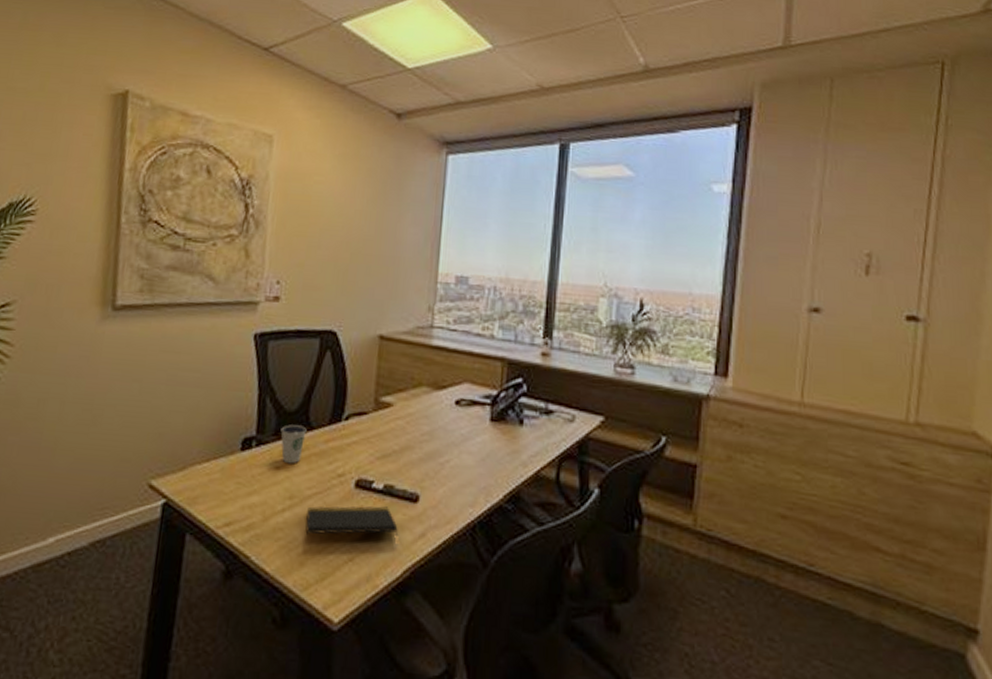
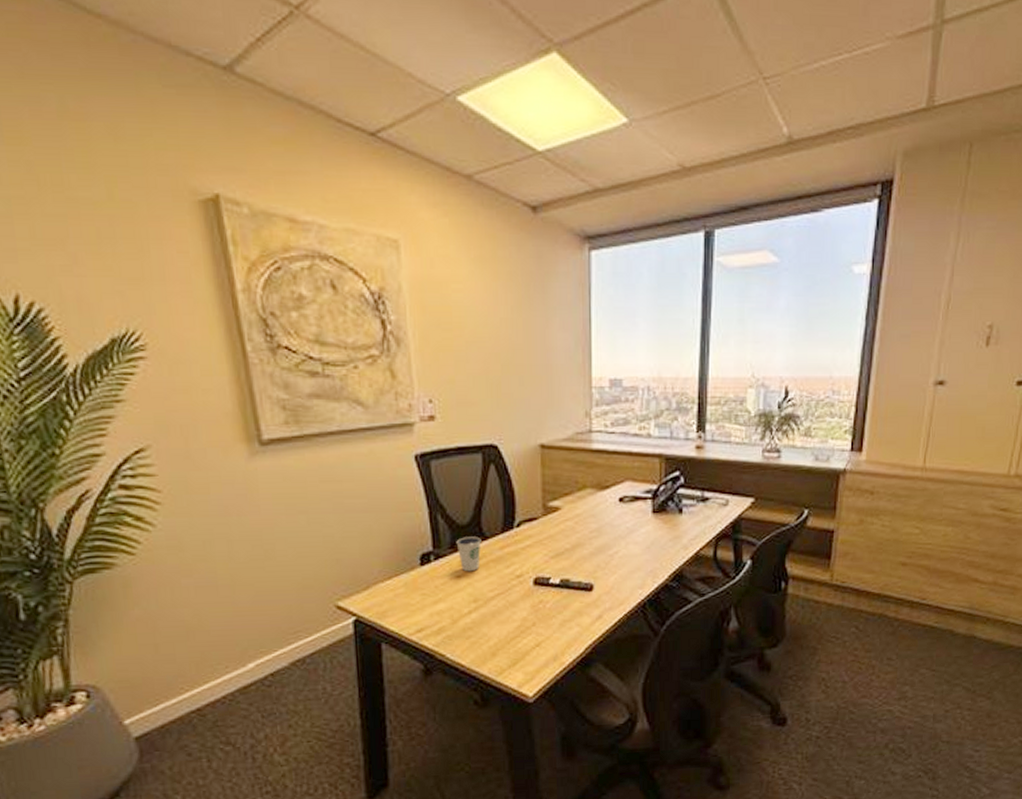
notepad: present [305,506,398,536] -> none [492,598,577,630]

